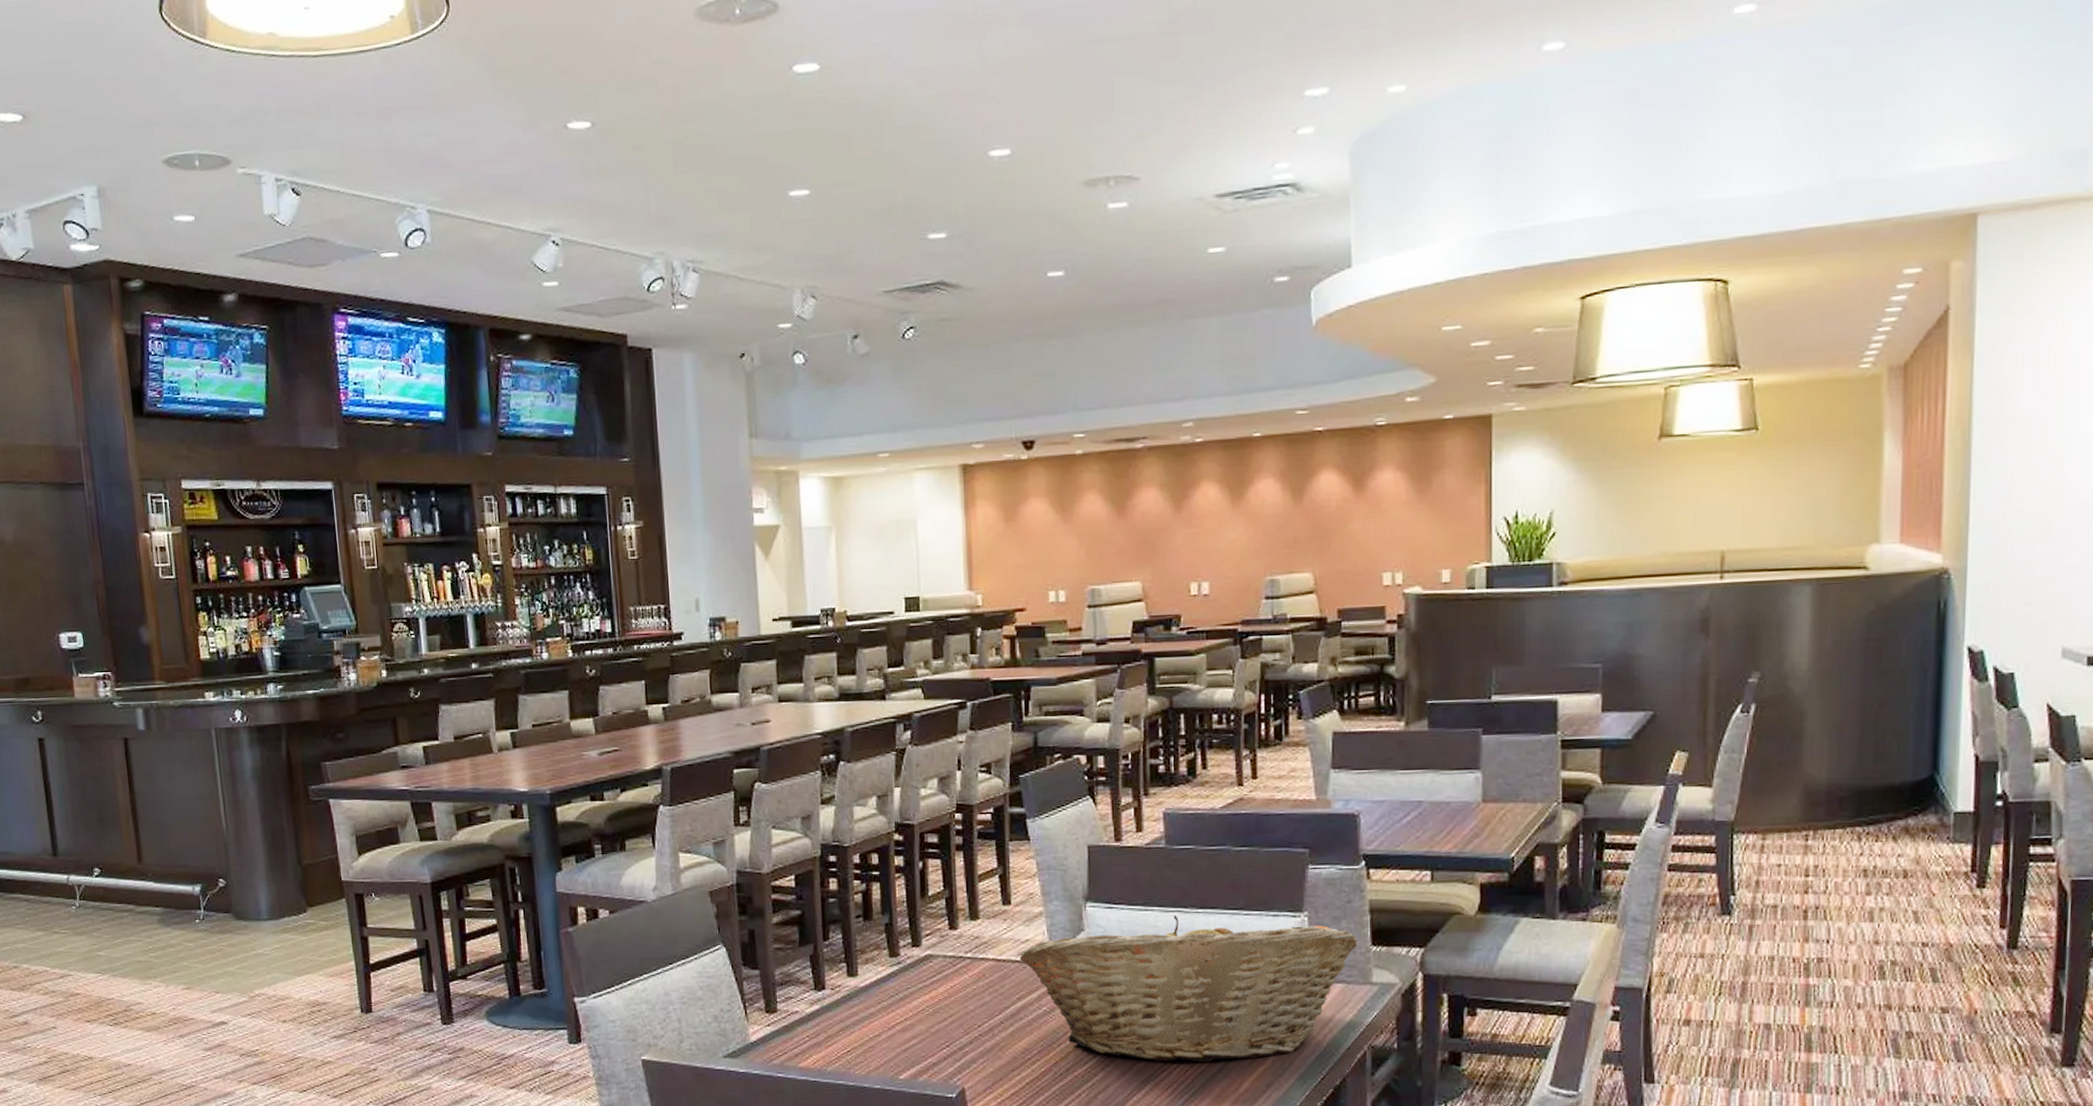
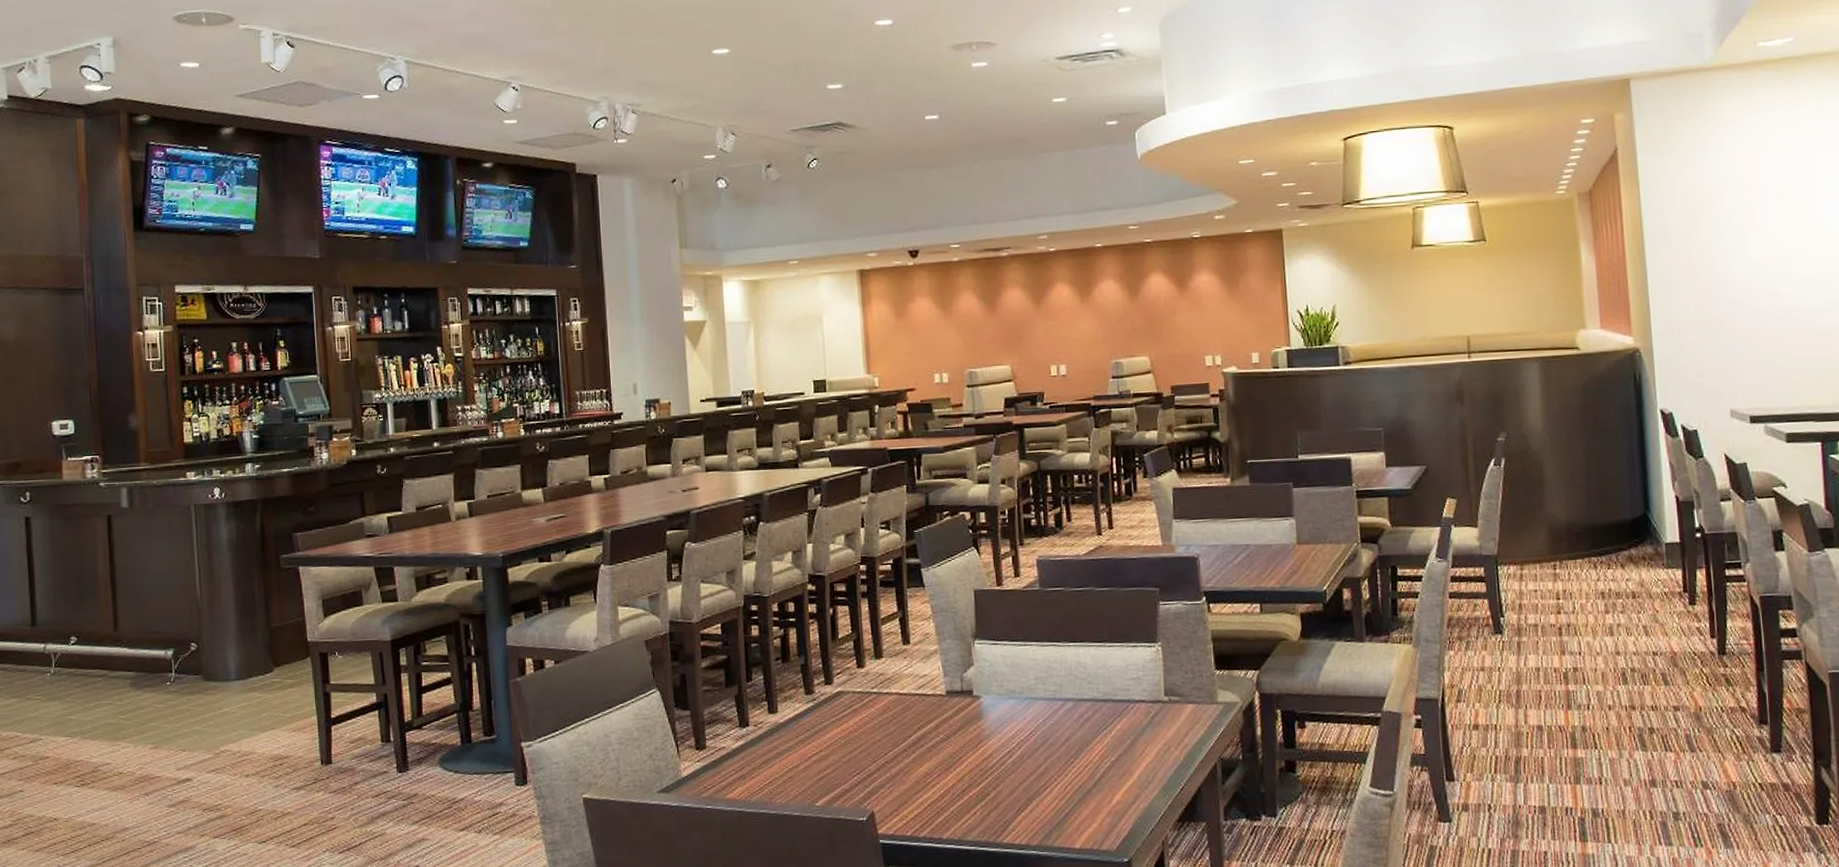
fruit basket: present [1019,915,1358,1063] -> none [918,648,1204,780]

